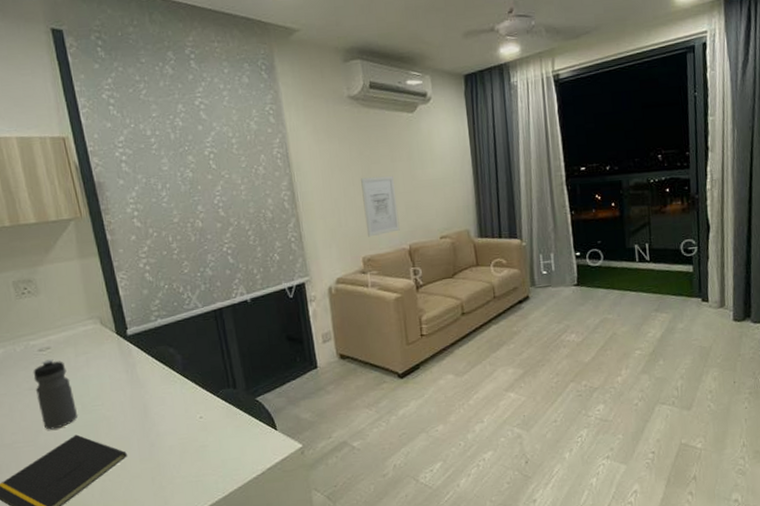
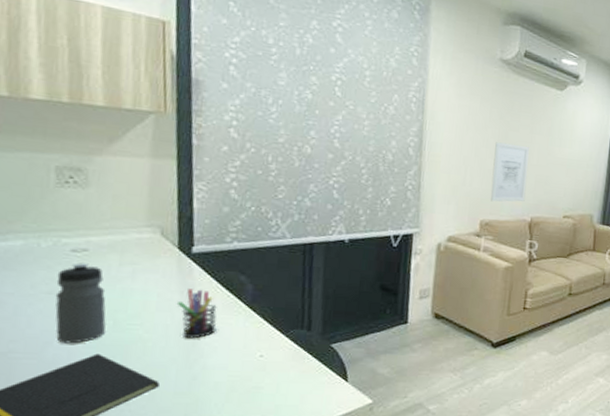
pen holder: none [125,366,161,411] -> present [176,288,217,339]

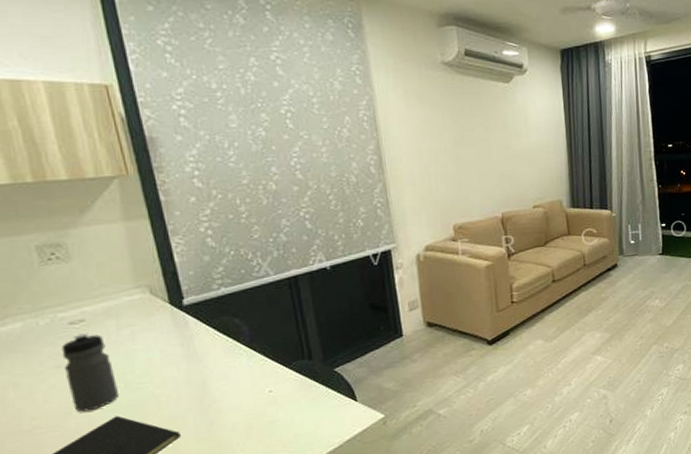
pen holder: present [176,288,217,339] -> none [179,338,223,387]
wall art: present [490,142,529,202] -> none [453,144,493,205]

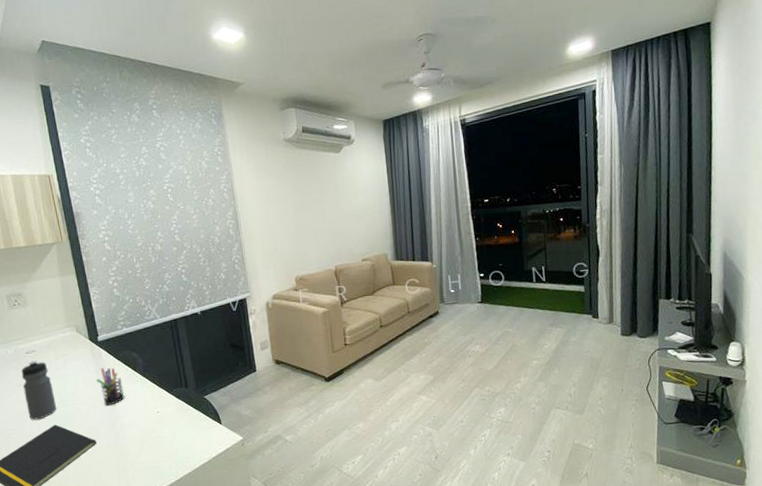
pen holder: none [179,338,223,387] -> present [96,367,125,406]

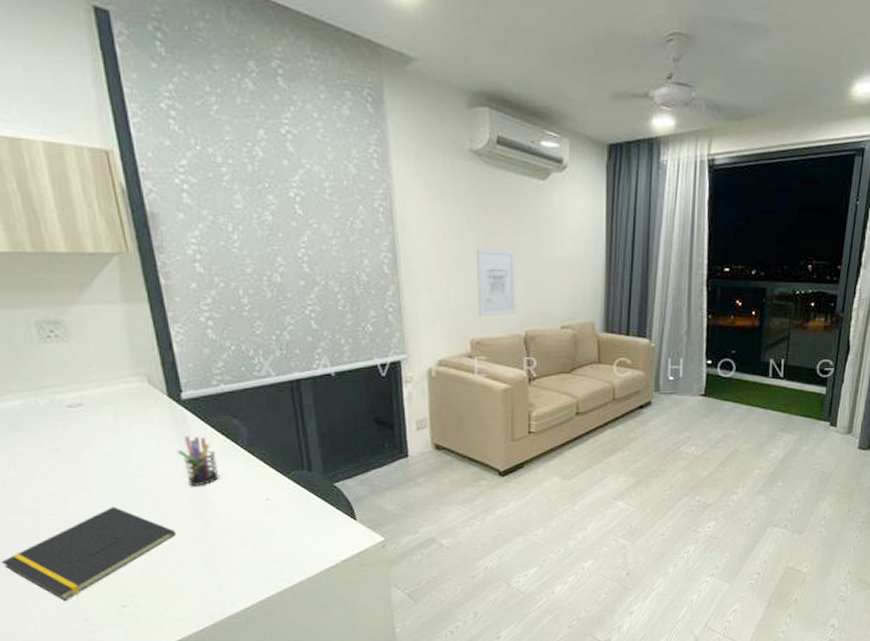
water bottle: present [21,360,57,420] -> none [60,418,117,499]
wall art: none [294,206,327,260] -> present [477,249,517,318]

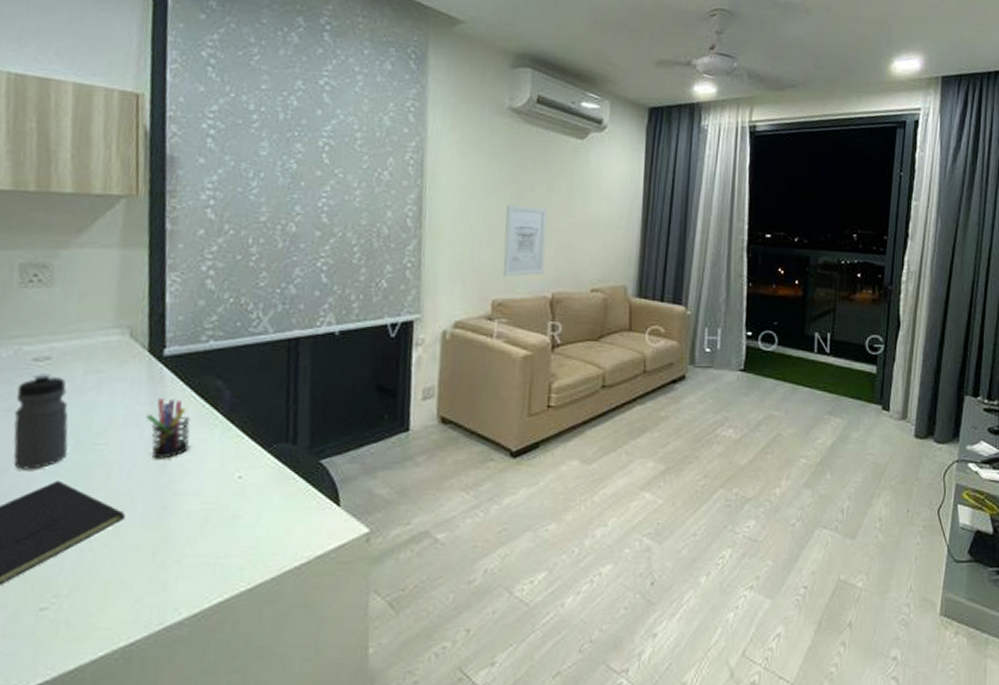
water bottle: none [60,418,117,499] -> present [13,373,68,470]

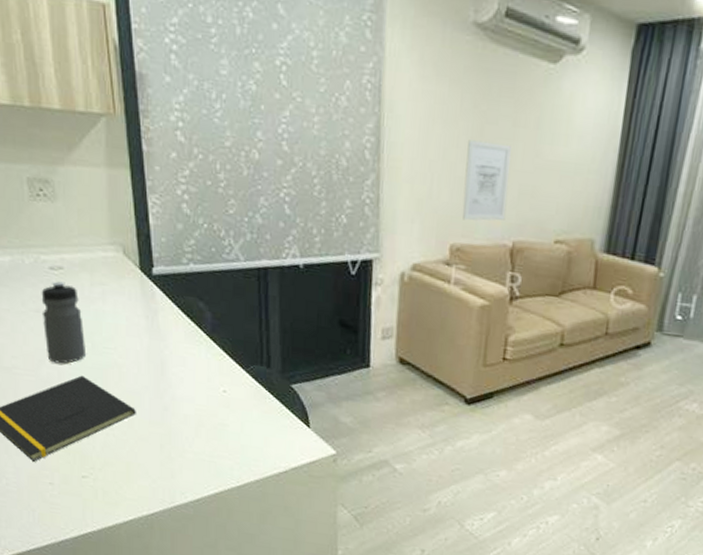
pen holder: present [145,398,191,459] -> none [143,313,181,368]

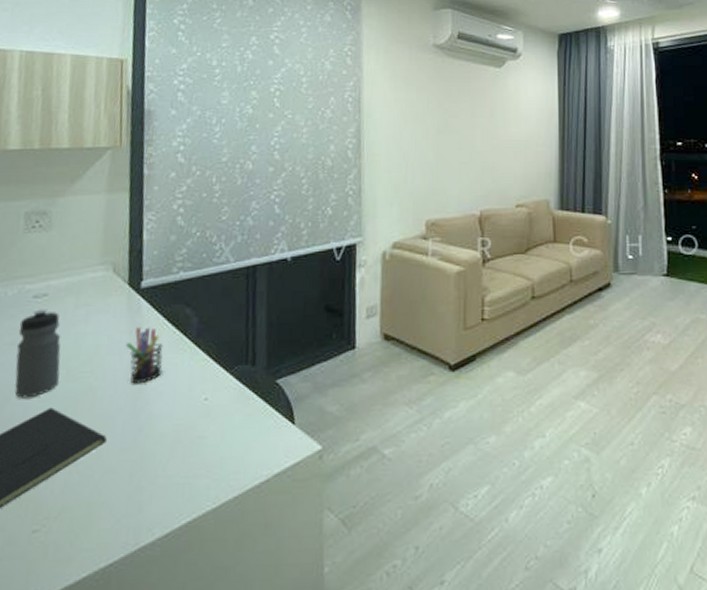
pen holder: none [143,313,181,368] -> present [125,327,163,384]
wall art: present [462,140,511,221] -> none [434,132,473,198]

